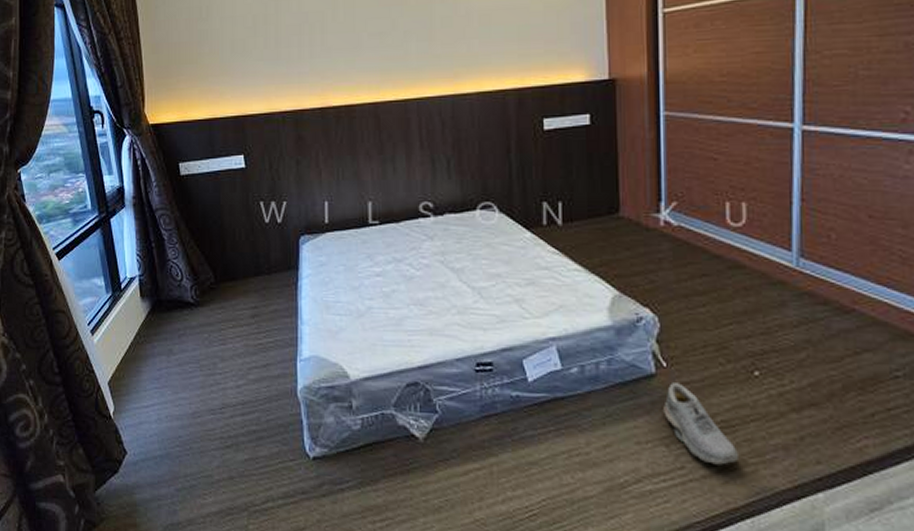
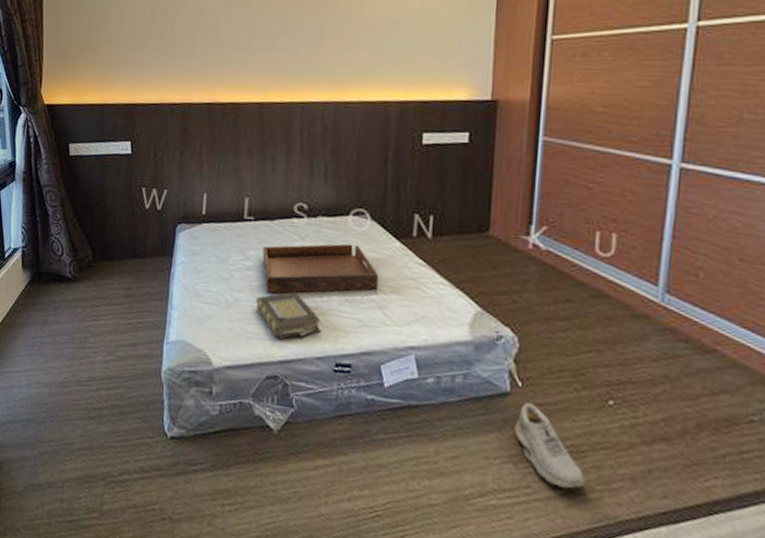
book: none [389,293,459,345] -> present [256,291,322,341]
serving tray: none [391,239,513,298] -> present [262,243,379,294]

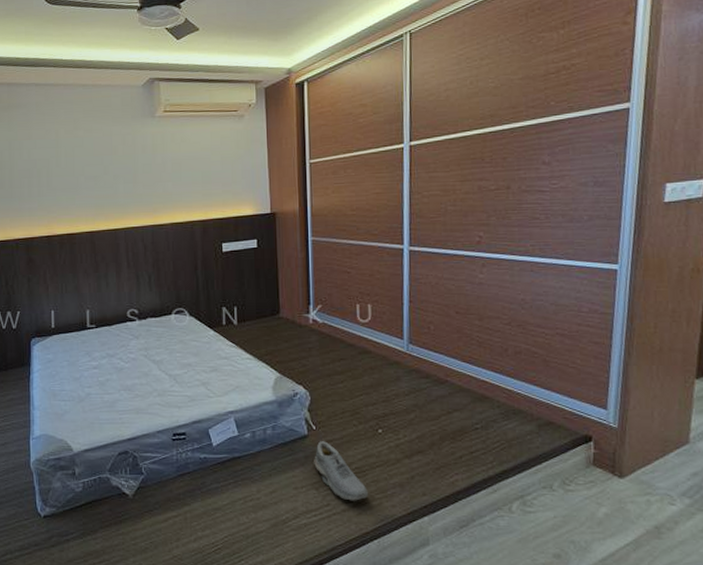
book: present [256,291,322,341] -> none [104,381,160,422]
serving tray: present [262,243,379,294] -> none [105,337,201,385]

